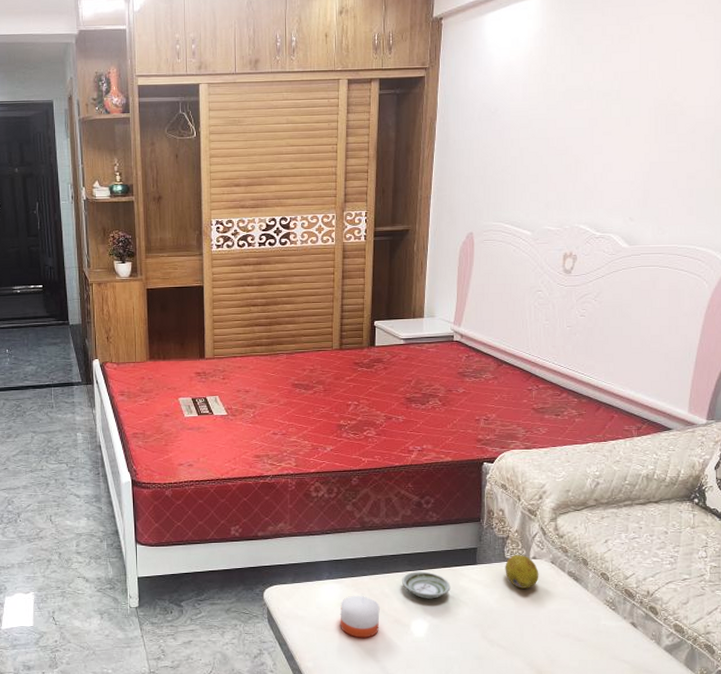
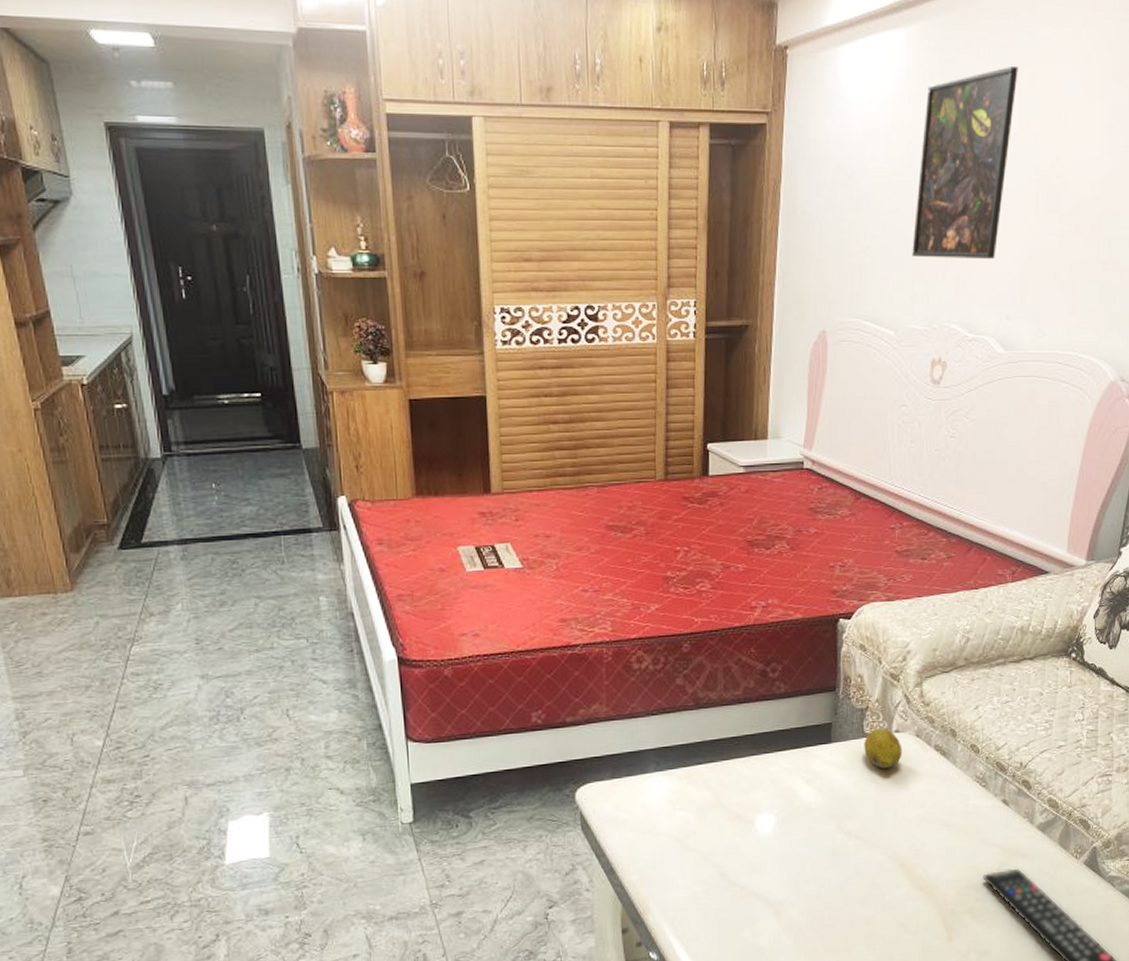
candle: present [340,595,380,638] -> none [670,788,719,841]
saucer: present [402,571,451,599] -> none [744,754,802,788]
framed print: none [546,20,638,173] -> present [912,67,1018,259]

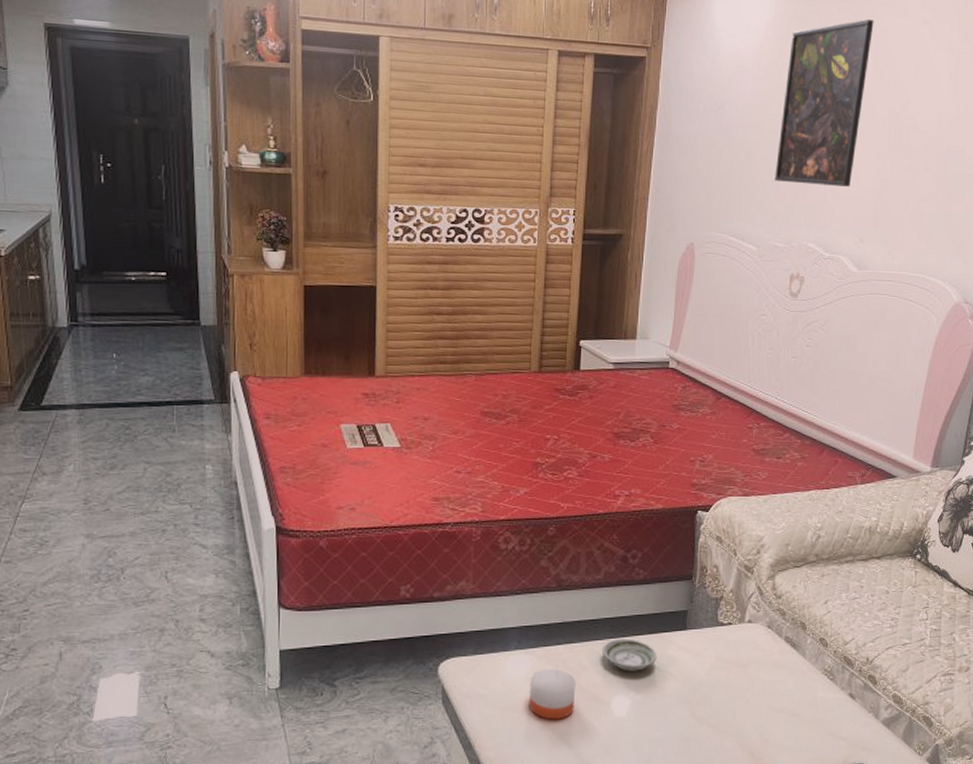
candle: none [670,788,719,841] -> present [528,668,576,720]
saucer: none [744,754,802,788] -> present [602,638,657,671]
fruit: present [864,728,902,769] -> none [717,618,754,657]

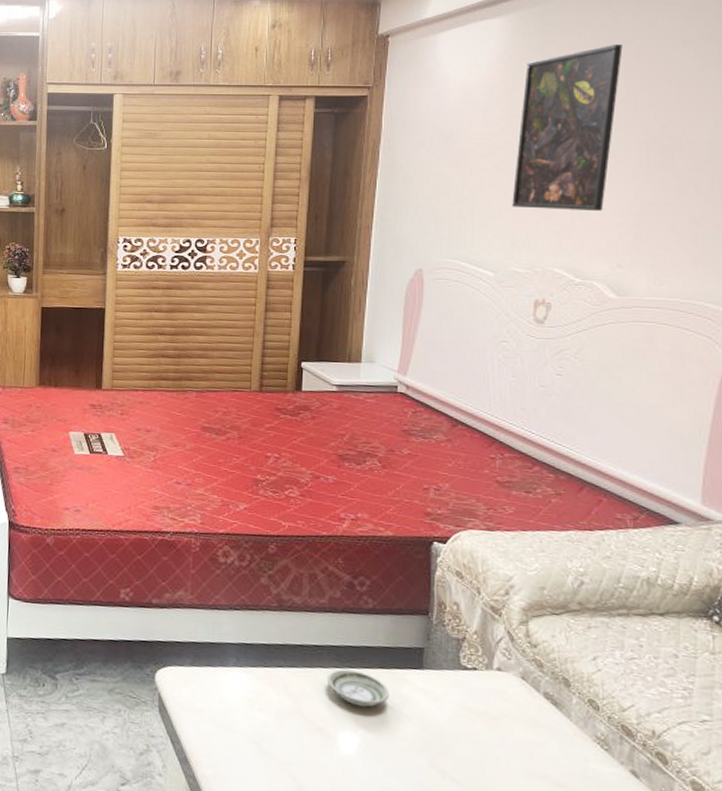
candle: present [528,668,576,720] -> none [247,690,299,747]

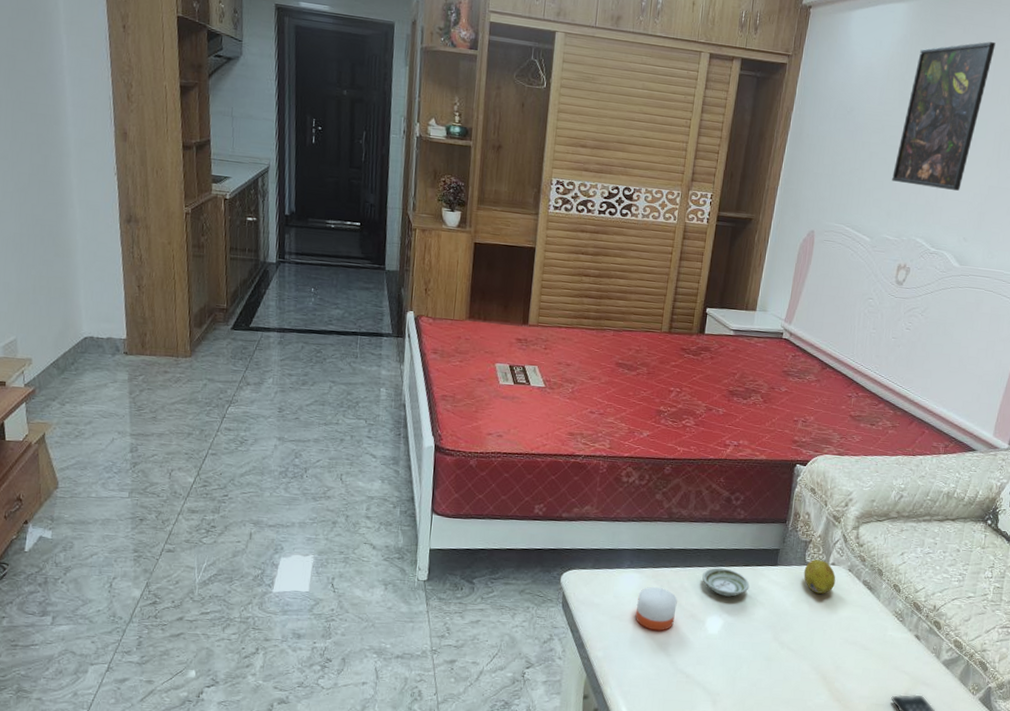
candle: none [247,690,299,747] -> present [635,586,678,631]
fruit: none [460,662,505,708] -> present [803,559,836,594]

